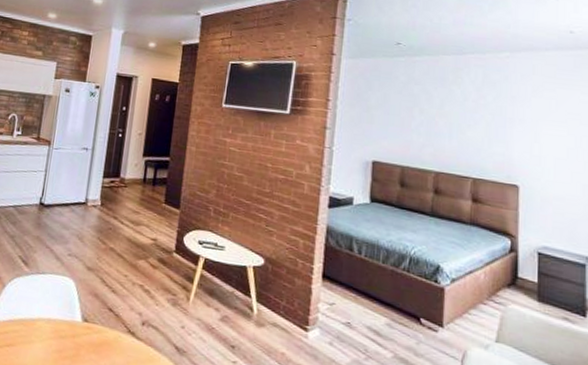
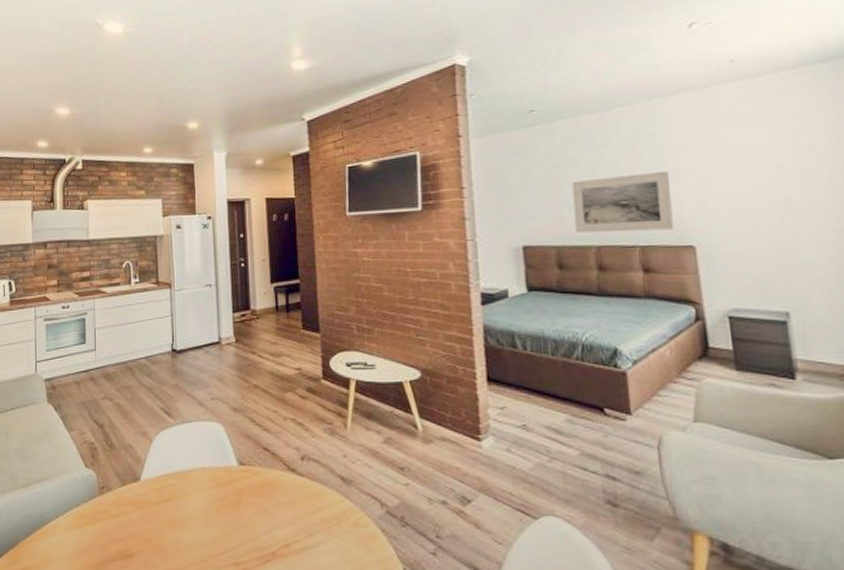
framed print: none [420,111,505,168] -> present [571,170,674,233]

